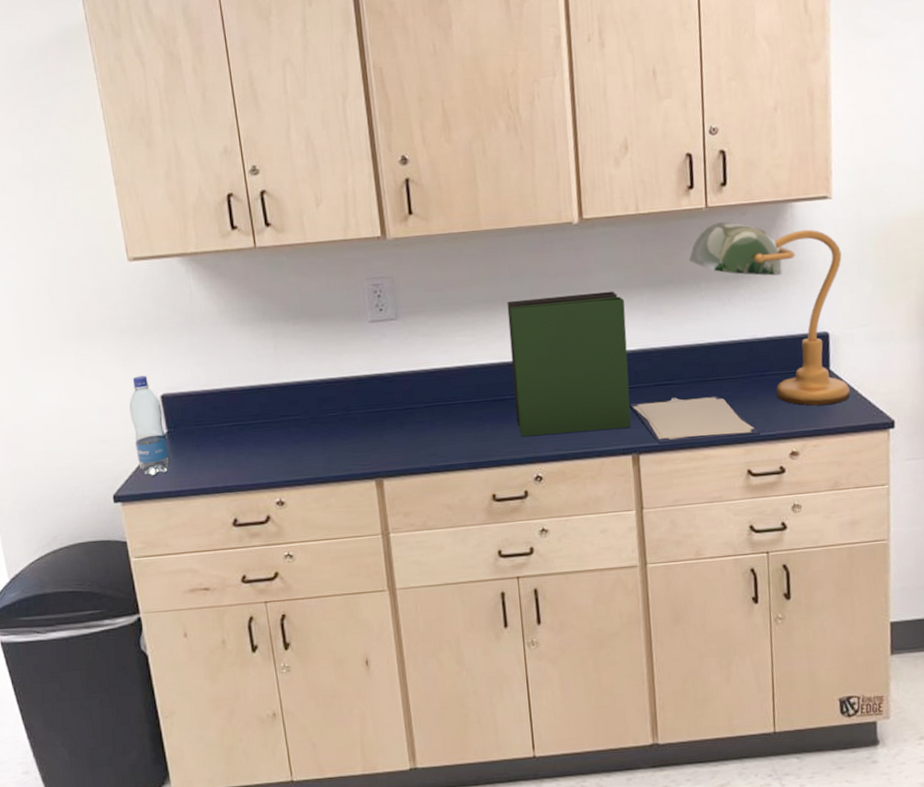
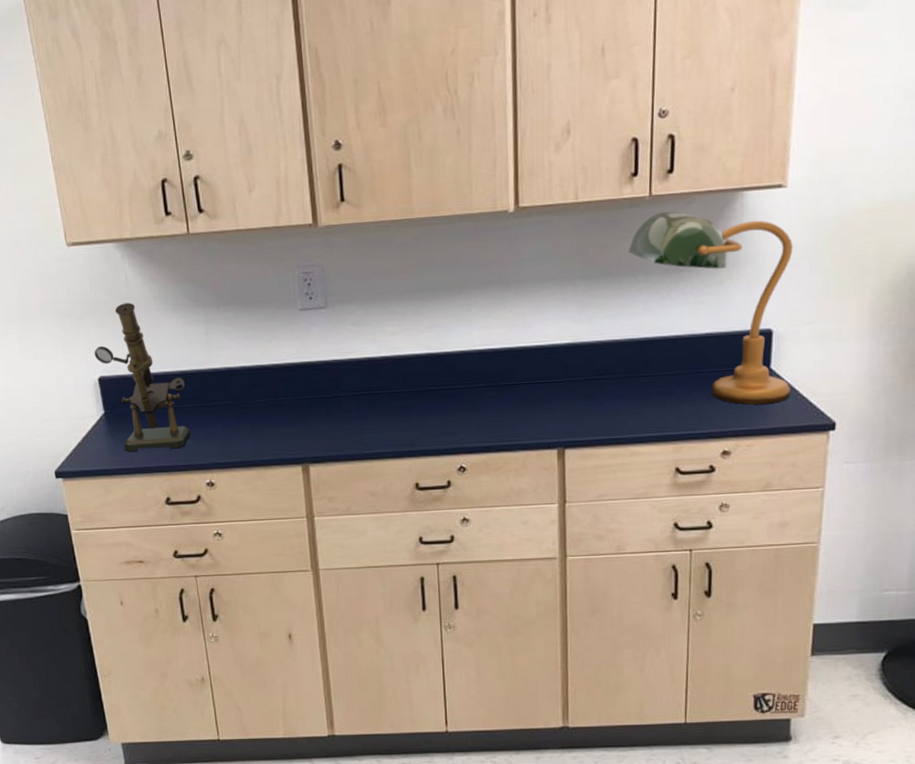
bottle: present [129,375,171,476] -> none [69,358,108,455]
microscope: none [156,317,259,472] -> present [94,302,191,451]
binder: present [507,291,632,436] -> none [437,282,559,427]
notepad: present [629,395,761,445] -> none [558,392,693,440]

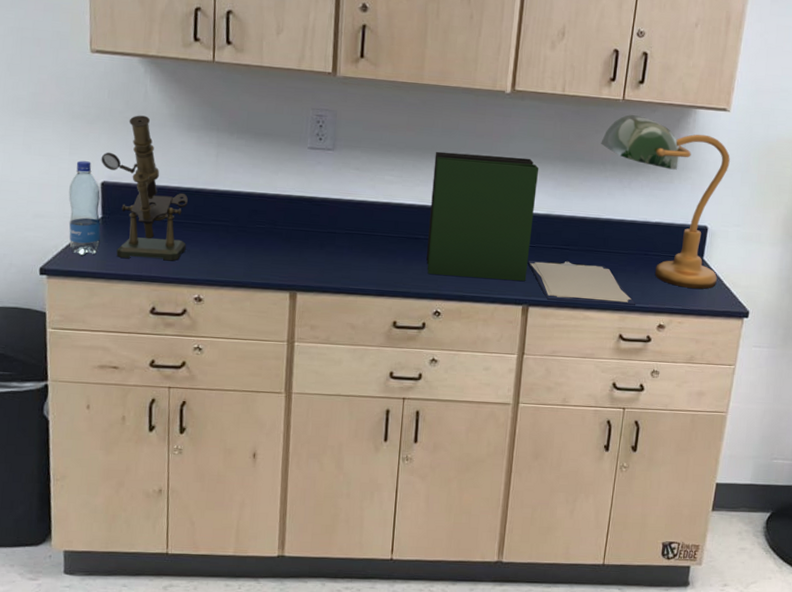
bottle: none [69,358,108,455] -> present [68,160,101,256]
binder: none [437,282,559,427] -> present [426,151,539,281]
notepad: none [558,392,693,440] -> present [528,260,636,306]

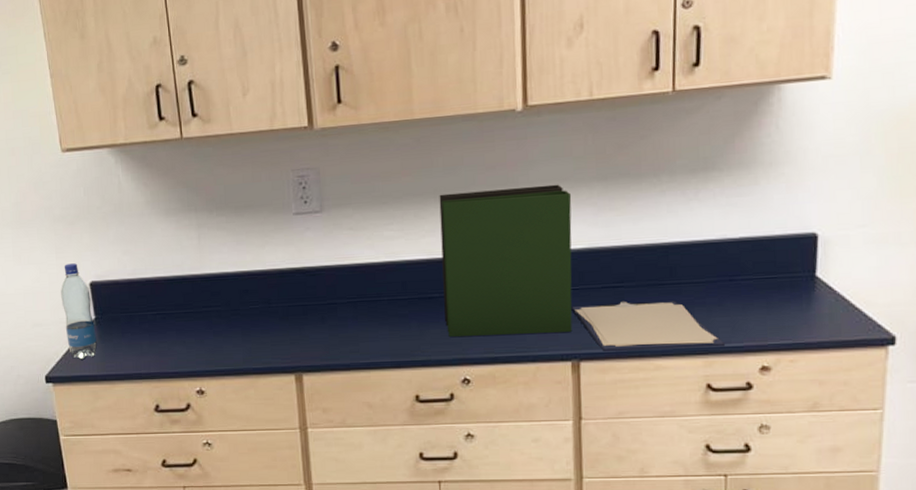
microscope: present [101,115,188,261] -> none [86,207,181,357]
desk lamp: present [601,115,730,289] -> none [649,107,840,316]

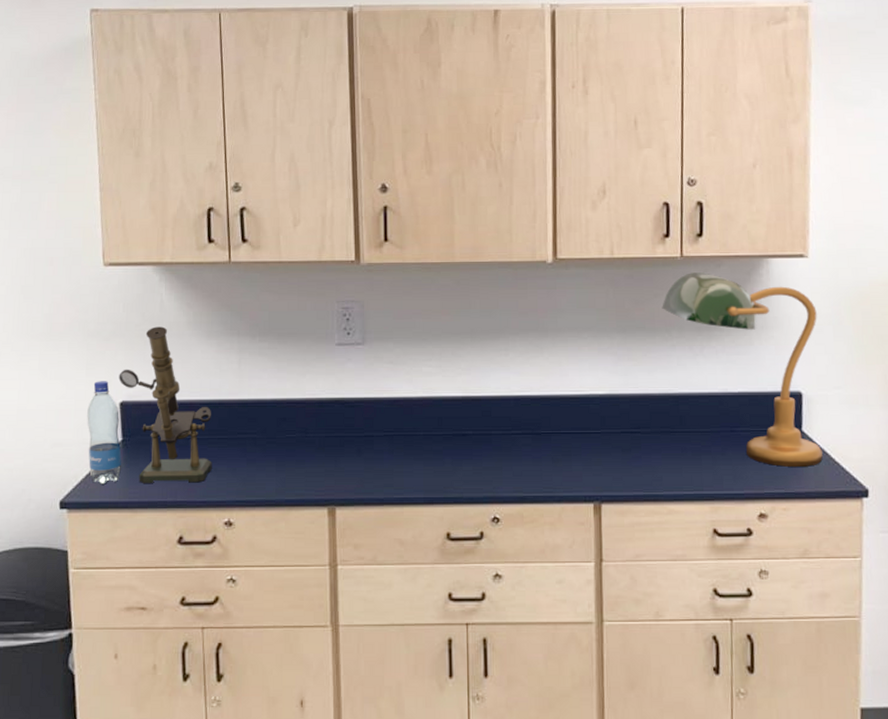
microscope: none [86,207,181,357] -> present [119,326,212,483]
binder: present [439,184,573,337] -> none [475,332,595,474]
notepad: present [571,301,726,353] -> none [594,447,729,495]
desk lamp: none [649,107,840,316] -> present [662,272,823,467]

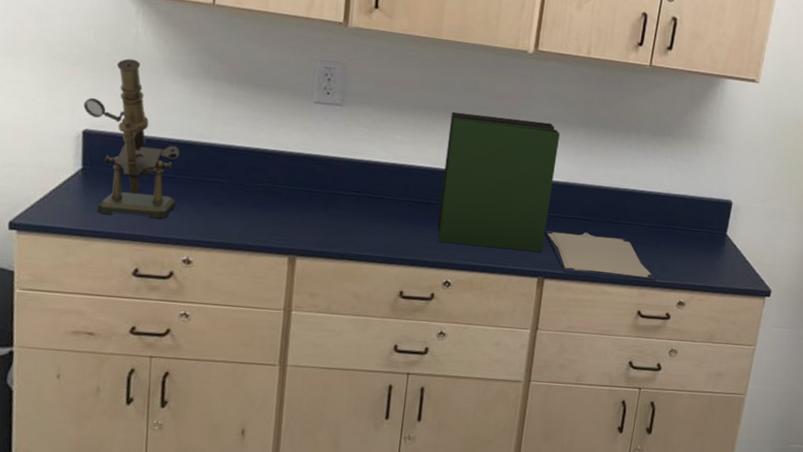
bottle: present [87,381,122,484] -> none [43,105,81,210]
binder: none [475,332,595,474] -> present [437,111,561,252]
notepad: none [594,447,729,495] -> present [545,230,656,282]
desk lamp: present [662,272,823,467] -> none [625,81,758,266]

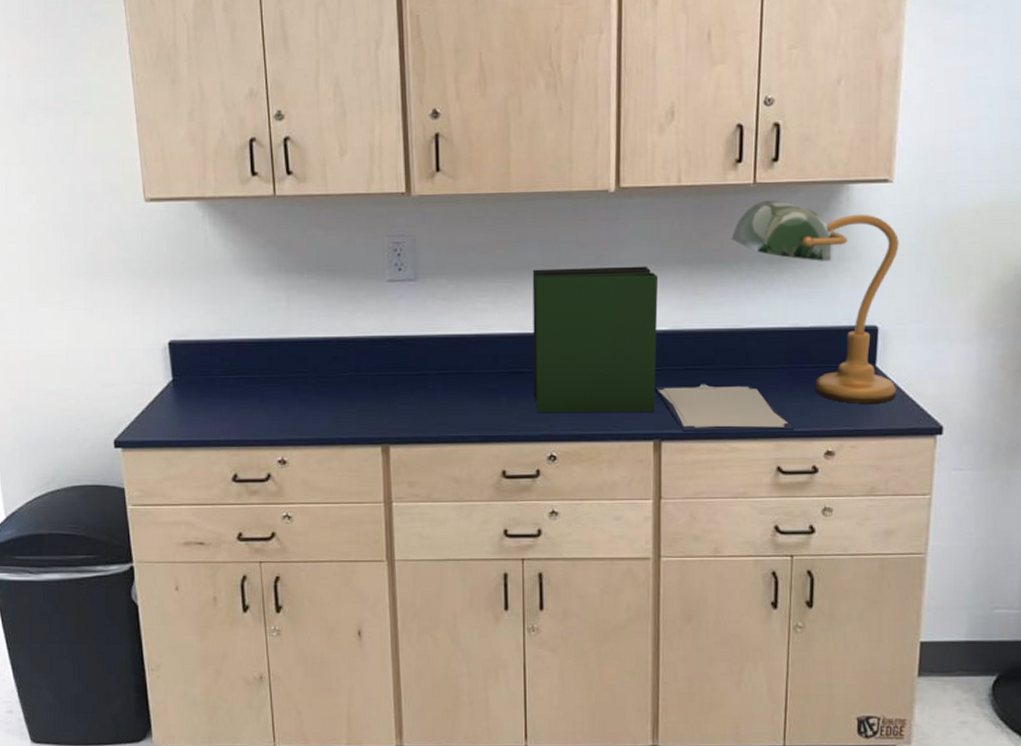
microscope: present [83,58,180,219] -> none [166,264,264,422]
desk lamp: none [625,81,758,266] -> present [731,200,899,404]

